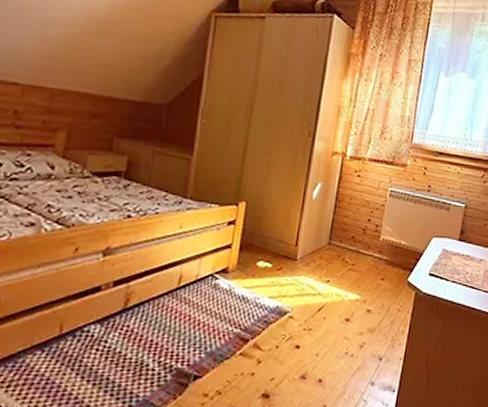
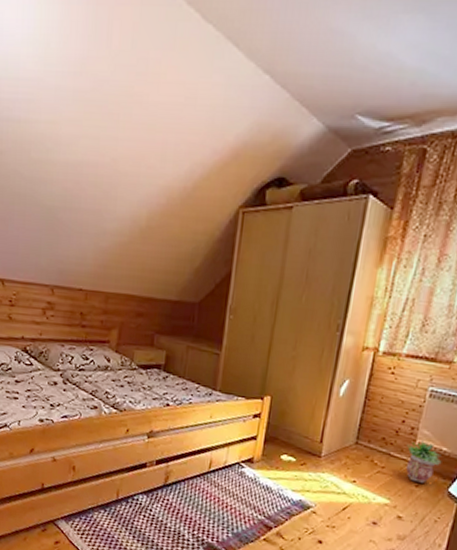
potted plant: none [373,237,402,276] -> present [406,441,442,483]

